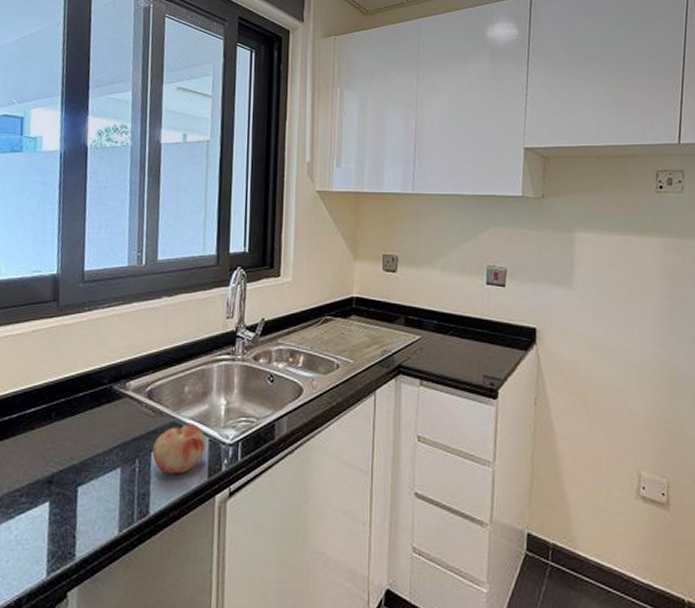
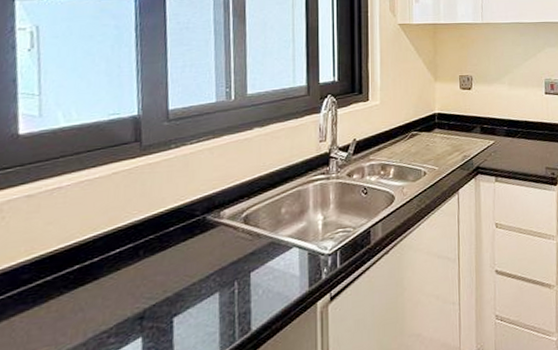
fruit: present [153,423,207,475] -> none [252,240,306,291]

